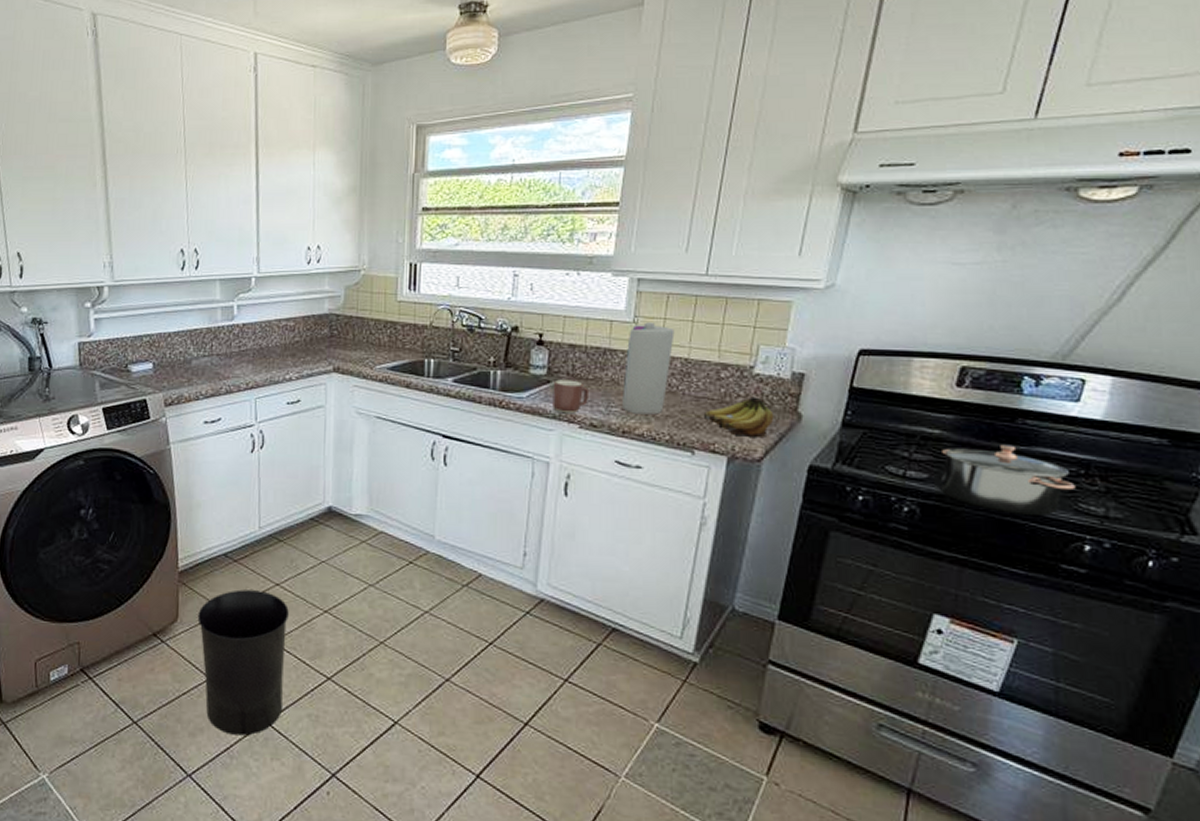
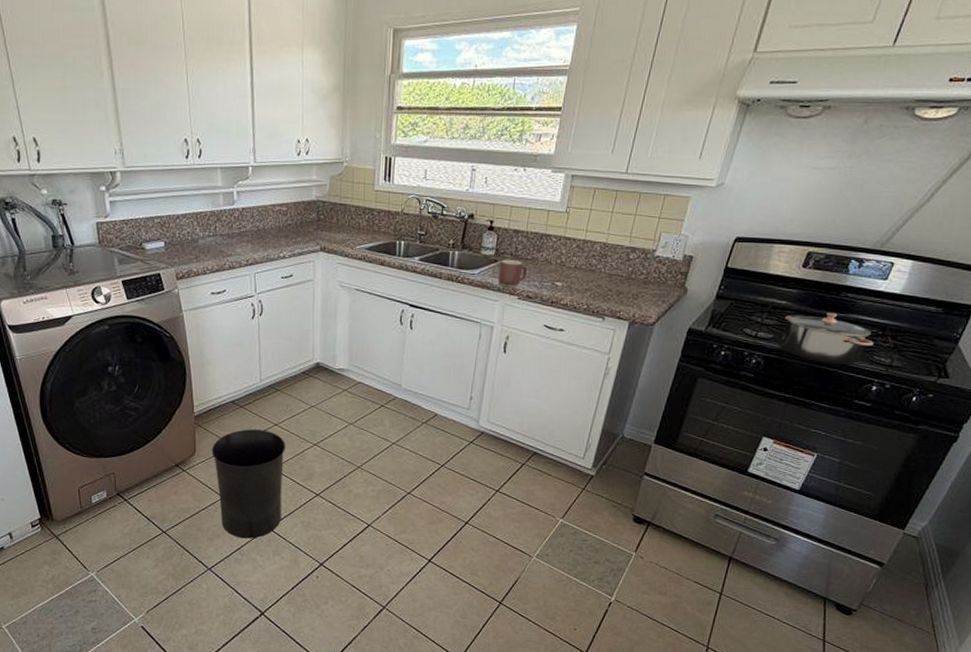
paper towel holder: present [623,322,675,416] -> none [553,212,598,290]
fruit: present [703,397,774,439] -> none [613,274,667,308]

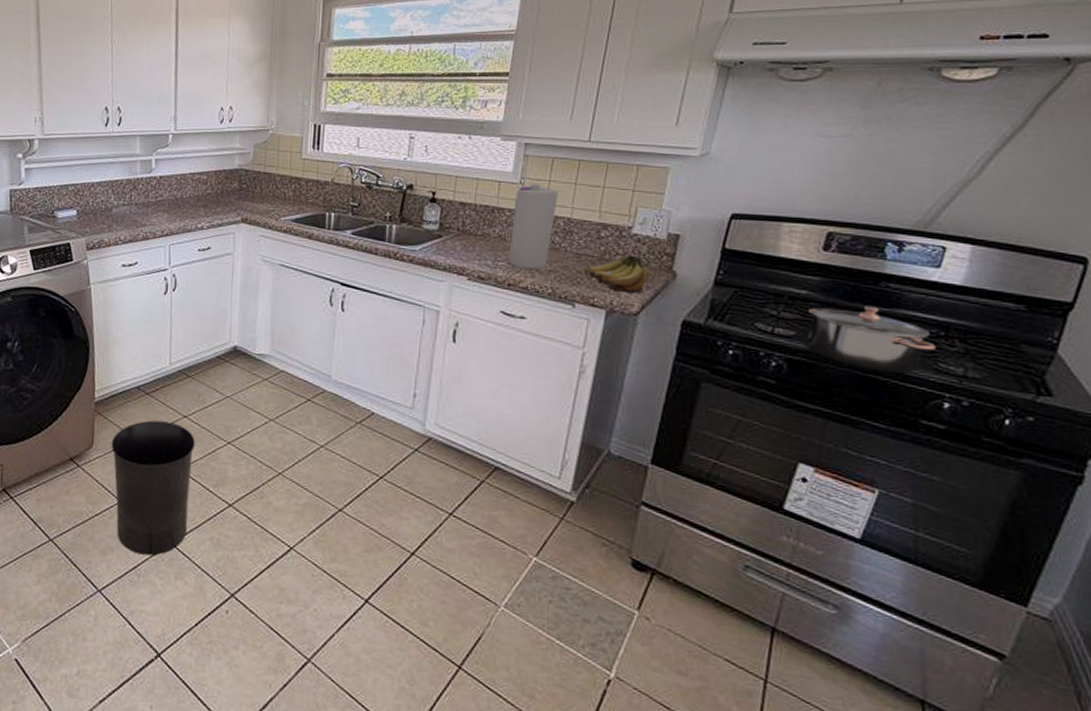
mug: present [498,259,528,288] -> none [443,234,478,267]
paper towel holder: none [553,212,598,290] -> present [509,184,558,271]
fruit: none [613,274,667,308] -> present [583,255,651,294]

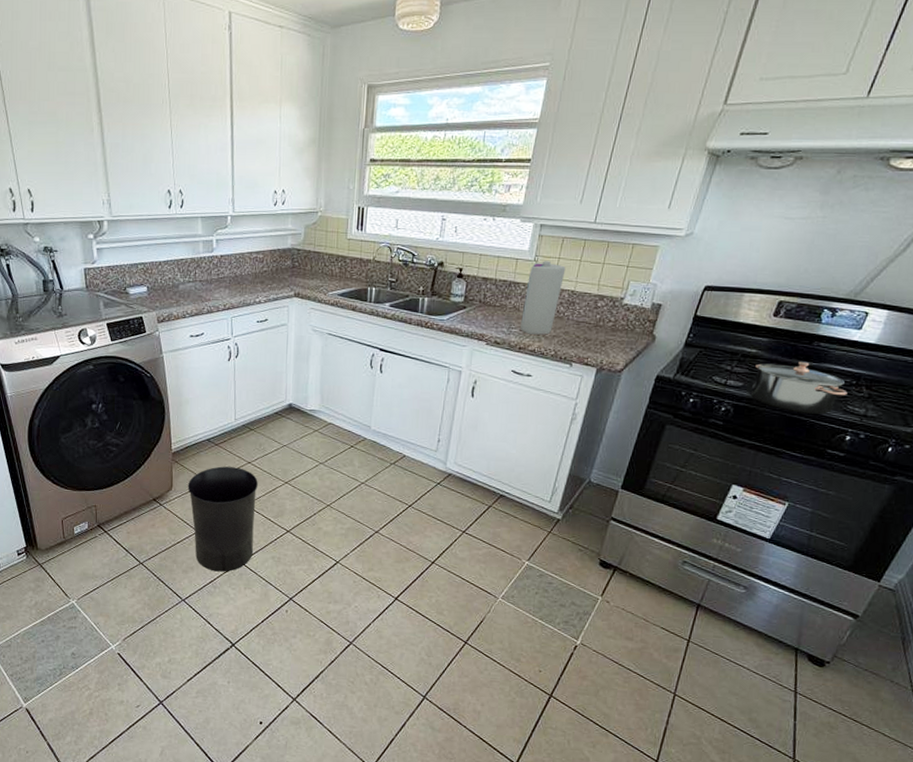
fruit: present [583,255,651,294] -> none [581,322,635,355]

